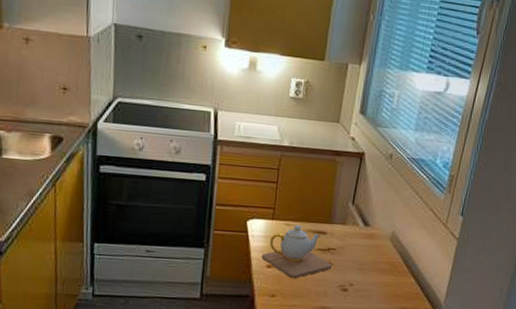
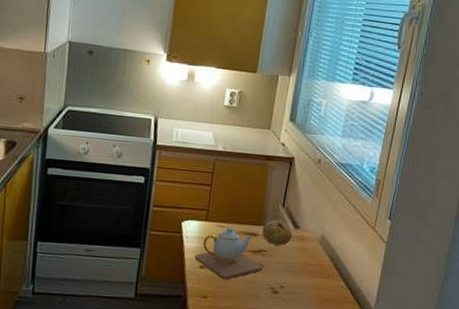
fruit: none [331,217,363,244] -> present [262,219,293,246]

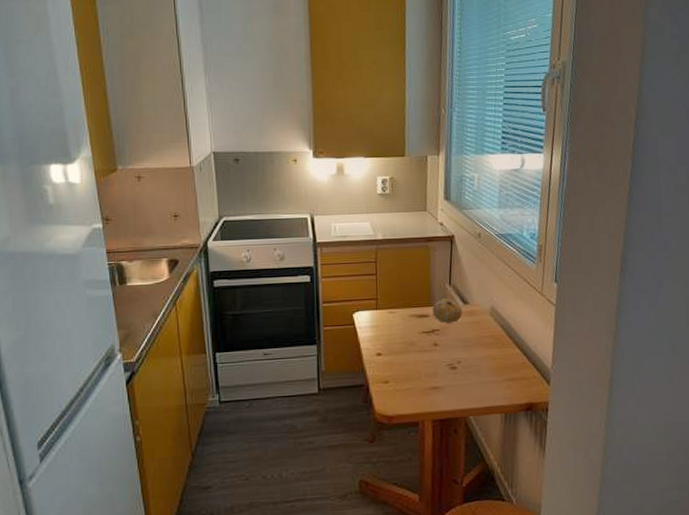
teapot: present [194,225,263,279] -> none [370,311,438,363]

